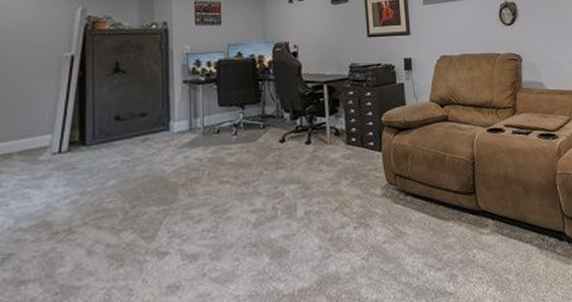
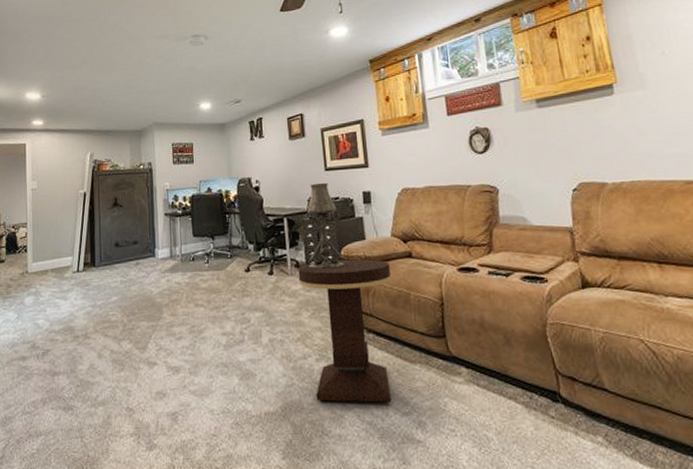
side table: none [337,124,429,269] -> present [298,259,392,403]
table lamp: none [345,50,385,136] -> present [304,183,345,269]

